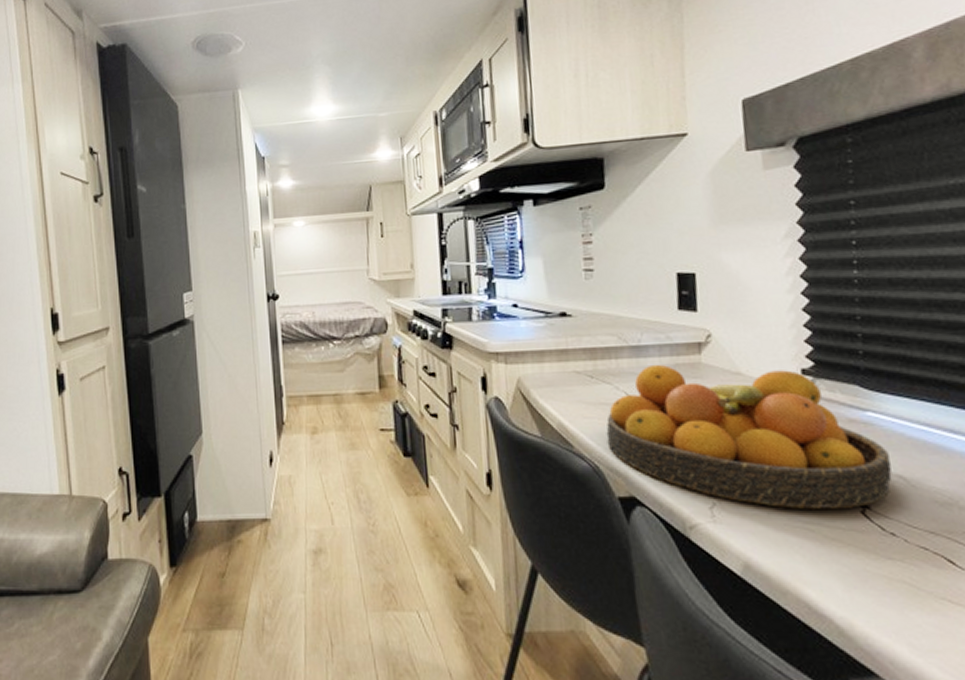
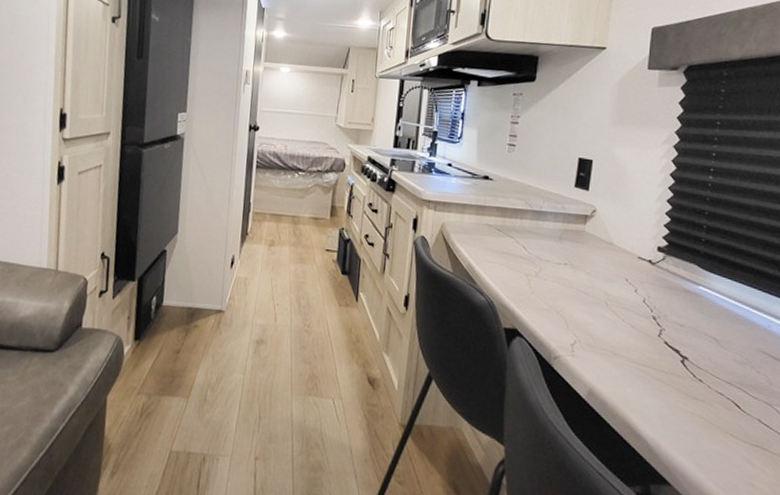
fruit bowl: present [606,364,892,509] -> none [503,227,709,358]

